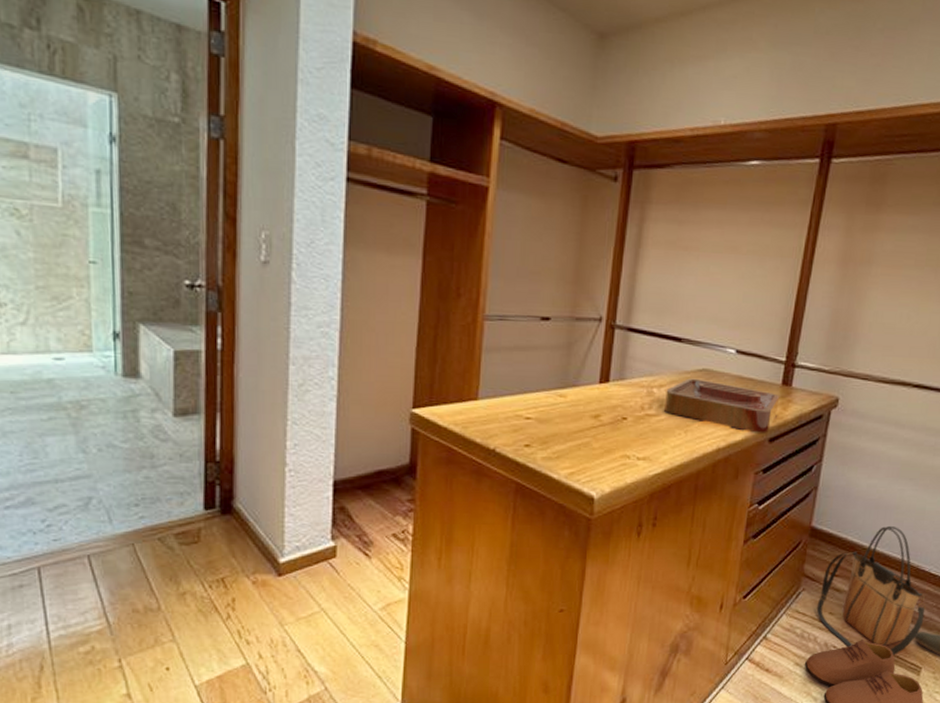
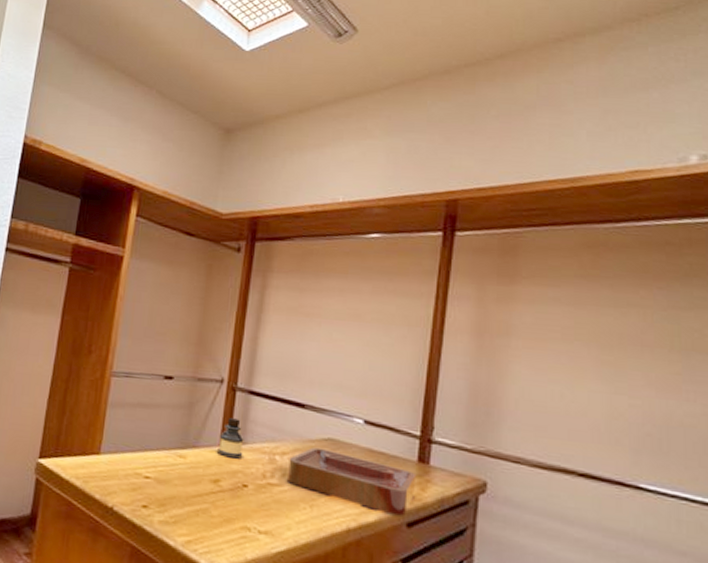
ink bottle: none [596,355,623,394] -> present [216,418,244,459]

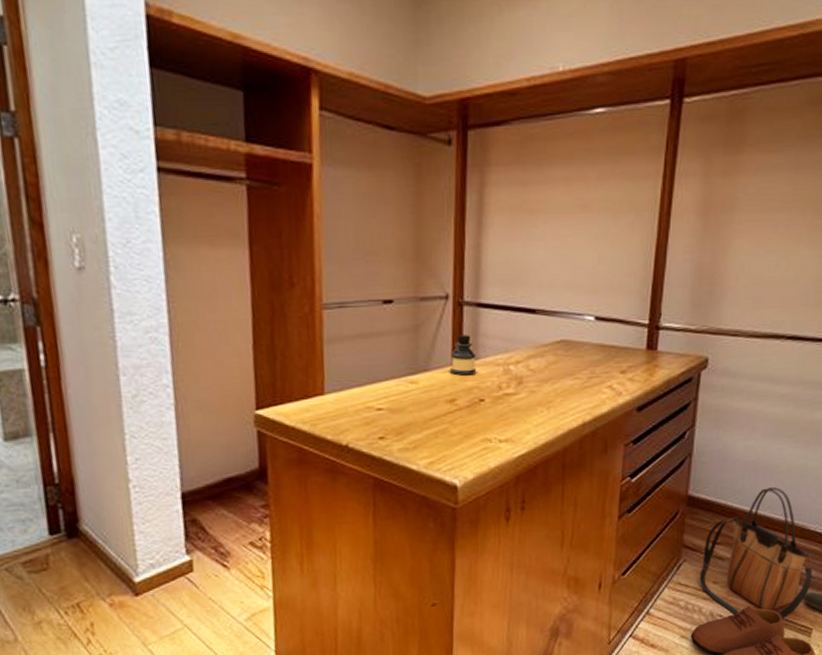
decorative tray: present [286,447,417,516] -> none [522,351,646,403]

